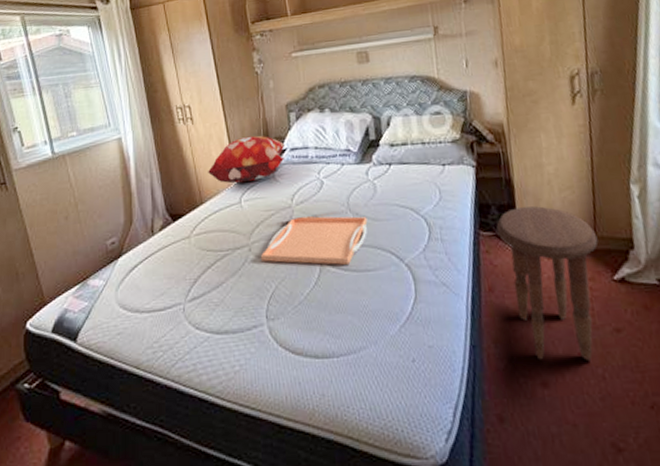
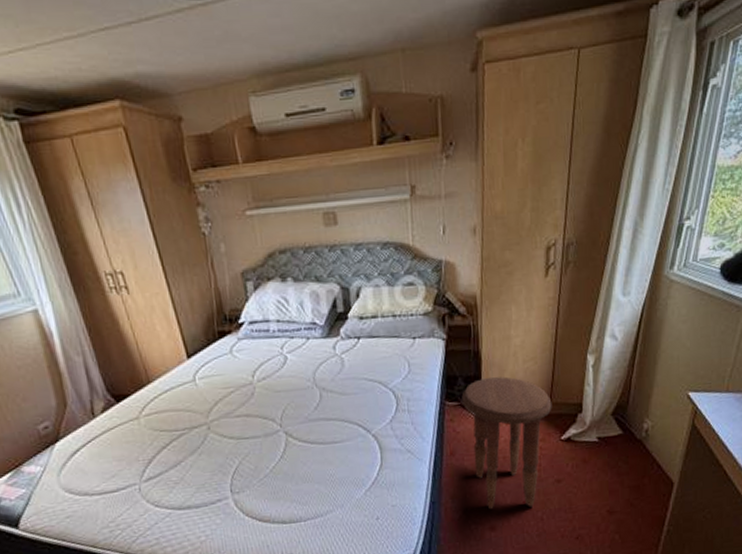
decorative pillow: present [208,135,285,184] -> none [153,307,243,361]
serving tray: present [261,216,368,265] -> none [222,391,335,440]

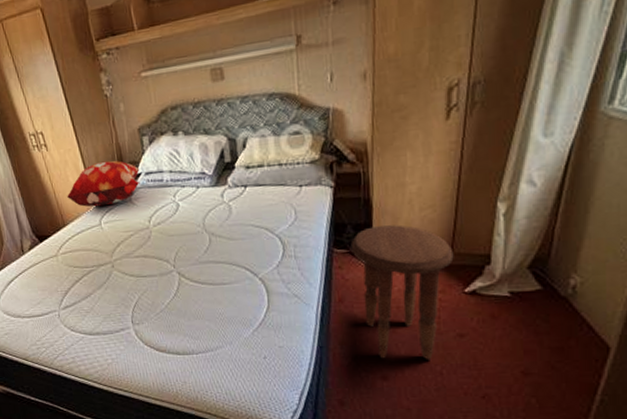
decorative pillow: none [153,307,243,361] -> present [67,160,140,207]

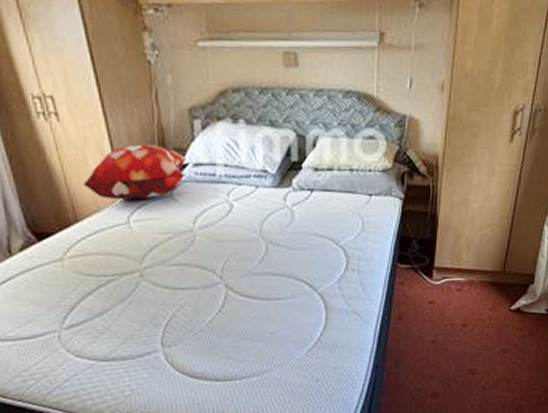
side table: present [350,225,454,360] -> none [414,242,505,377]

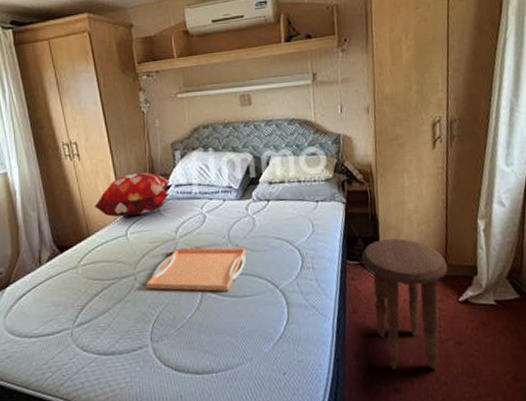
serving tray: none [155,241,282,293] -> present [146,247,246,292]
side table: none [414,242,505,377] -> present [361,238,448,370]

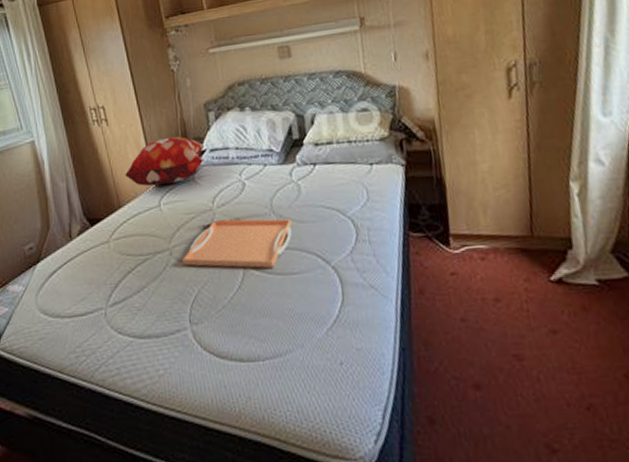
side table: present [361,238,448,370] -> none [426,205,535,363]

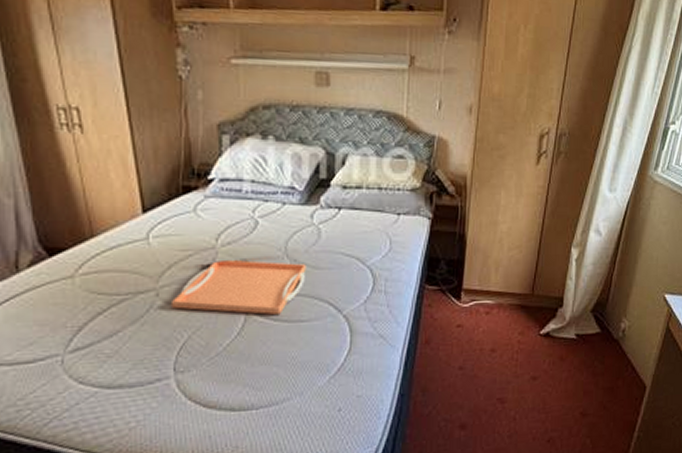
decorative pillow: present [125,136,205,187] -> none [103,157,213,215]

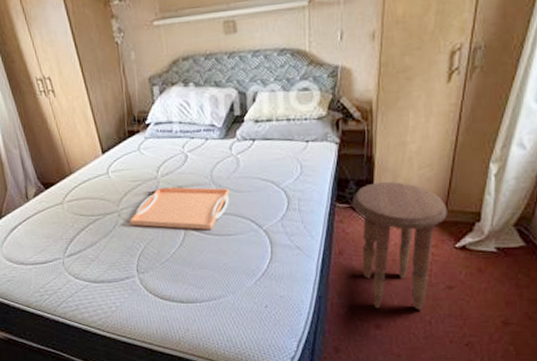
side table: none [442,263,534,406] -> present [352,182,448,310]

